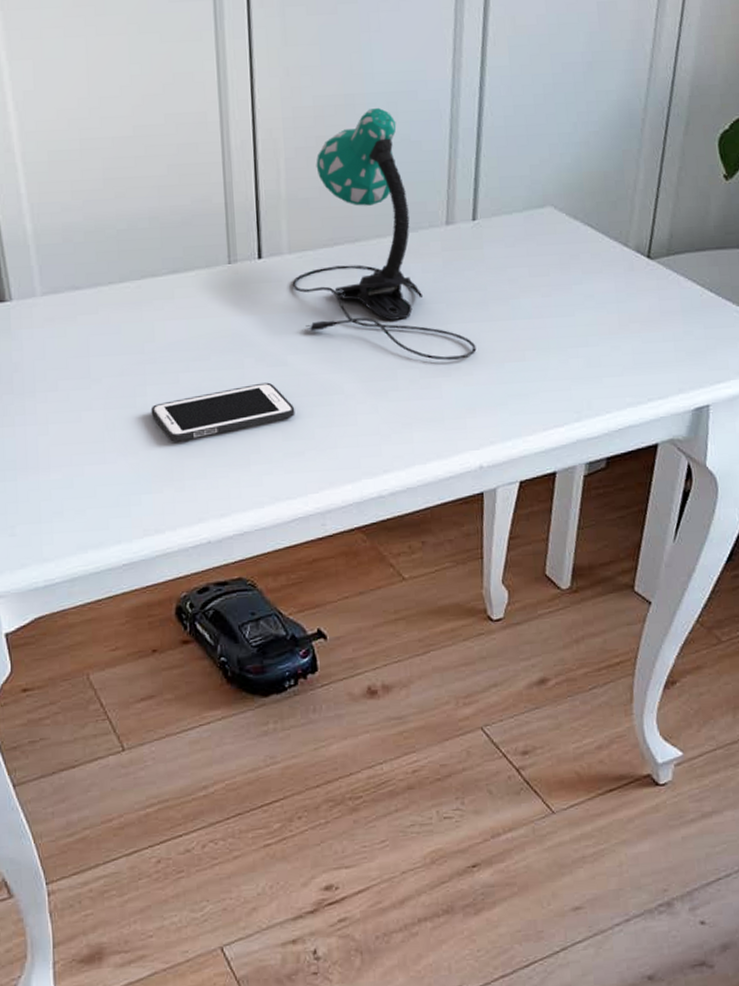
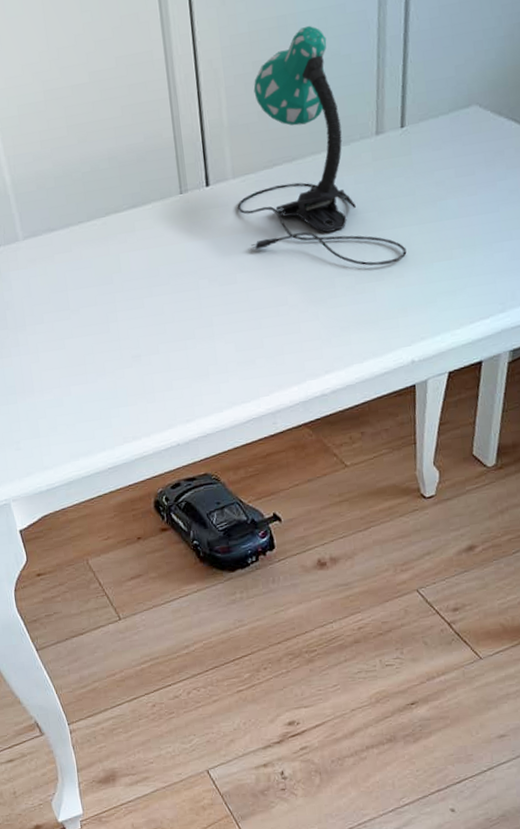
cell phone: present [150,382,295,442] -> none [122,300,246,360]

